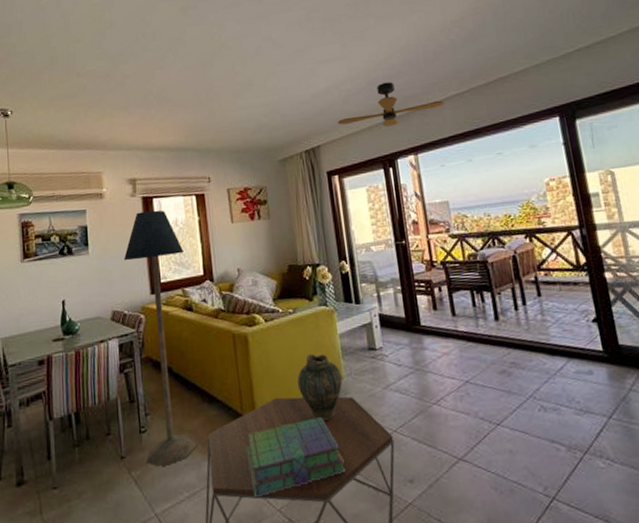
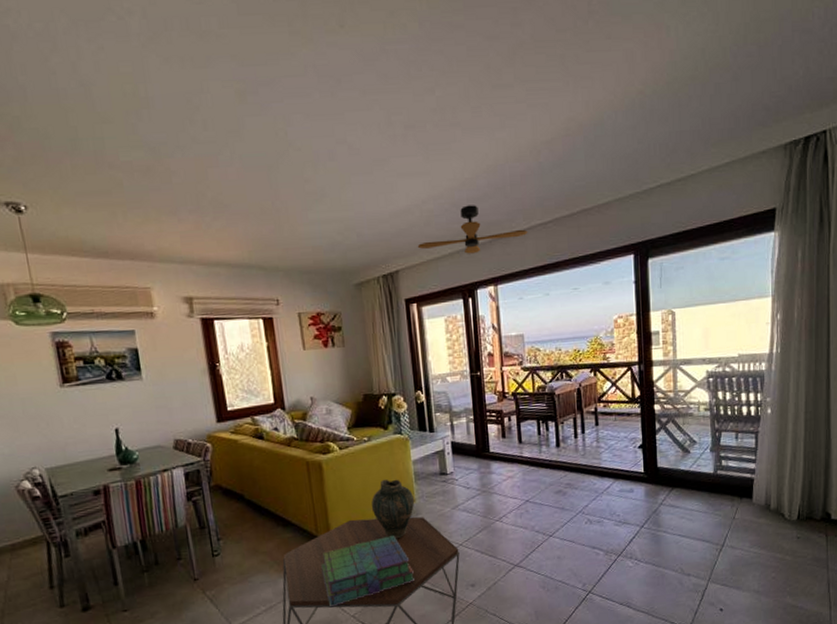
floor lamp: present [123,210,197,466] -> none [183,333,273,585]

